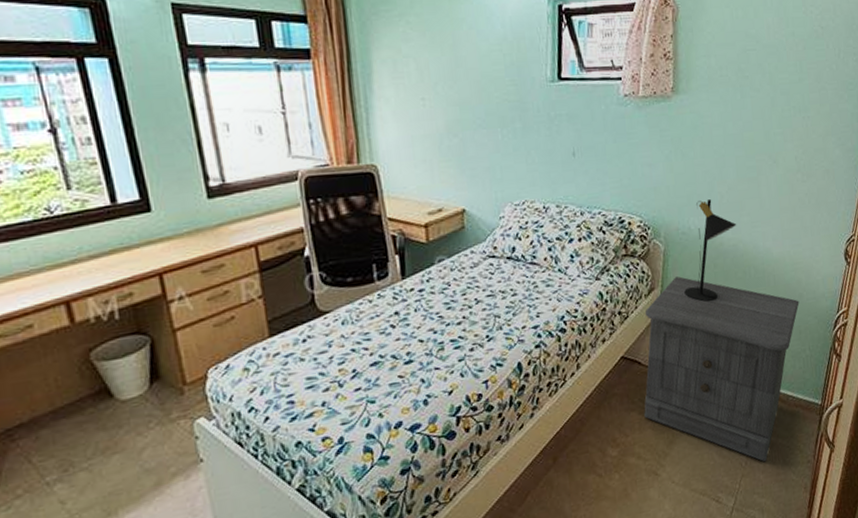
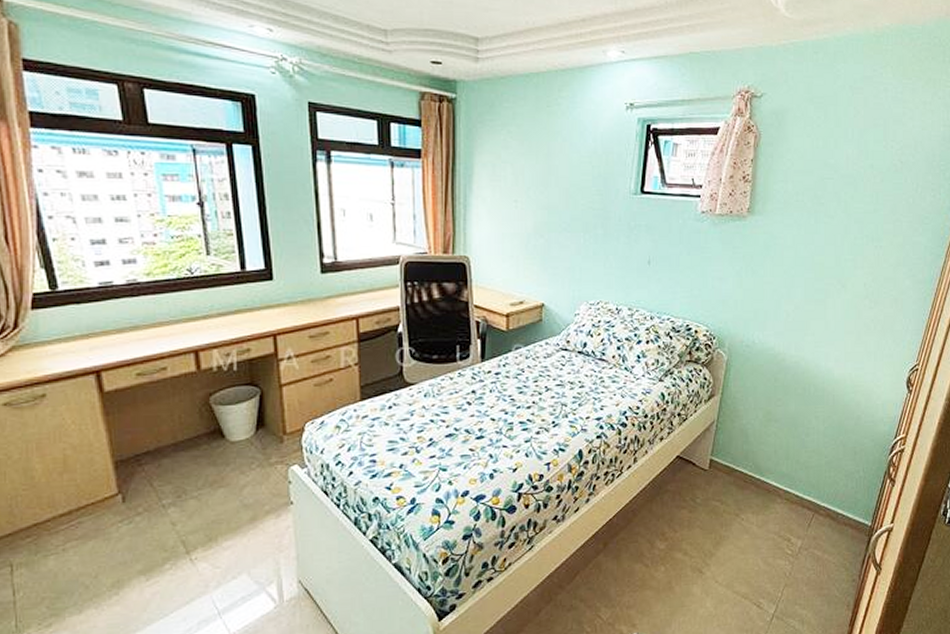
nightstand: present [644,276,800,462] -> none [694,386,857,575]
table lamp: present [684,199,737,302] -> none [743,317,801,414]

